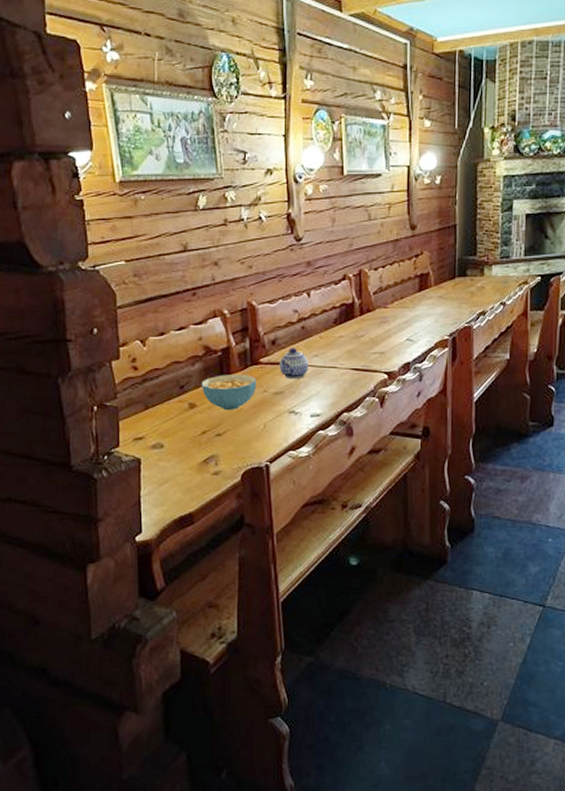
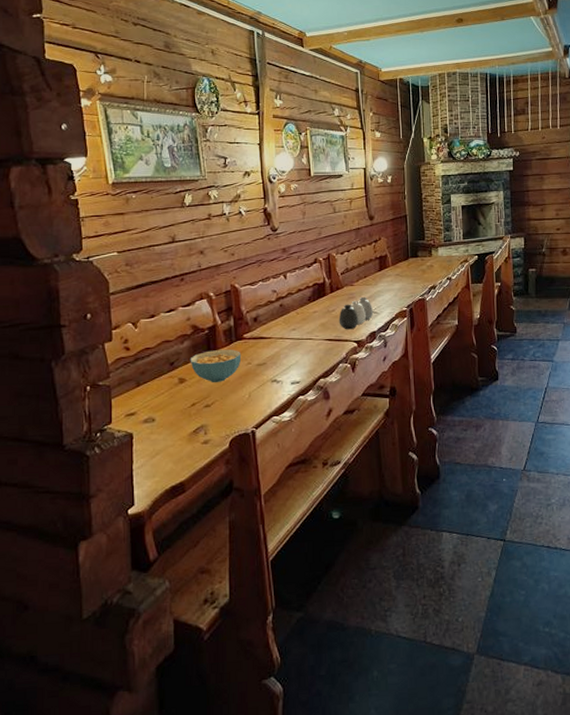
teapot: present [279,347,309,379] -> none [261,323,288,351]
vase: none [368,321,409,359] -> present [338,296,374,330]

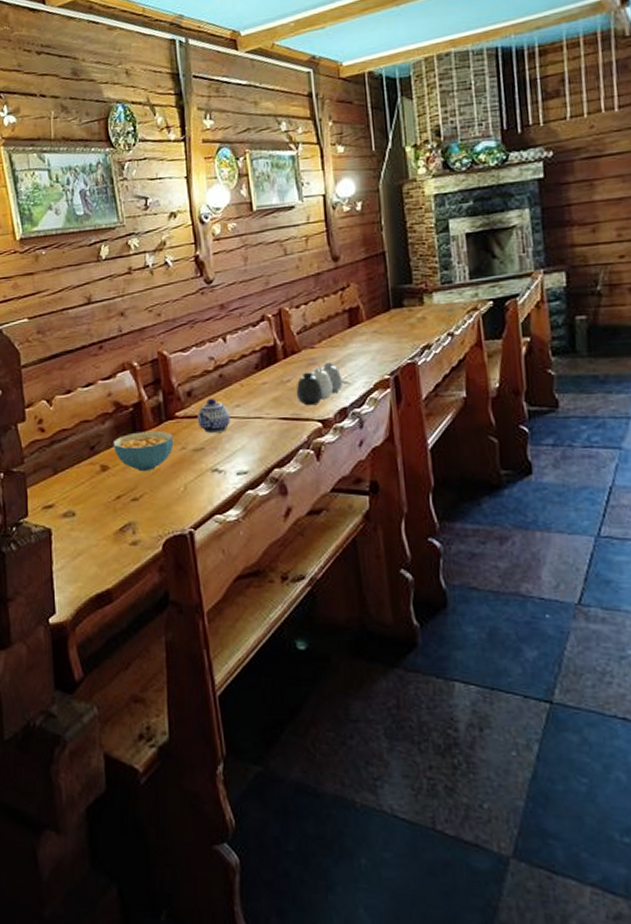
teapot: none [261,323,288,351] -> present [197,398,231,433]

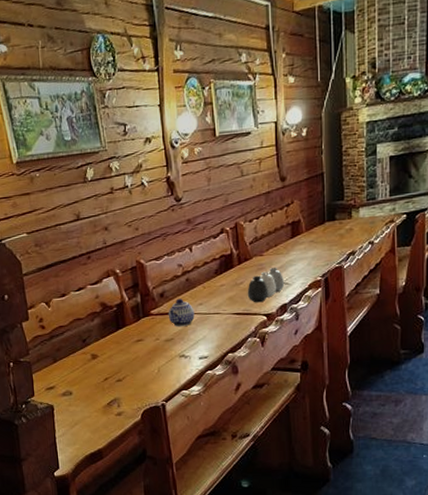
cereal bowl: present [113,431,174,471] -> none [100,326,150,358]

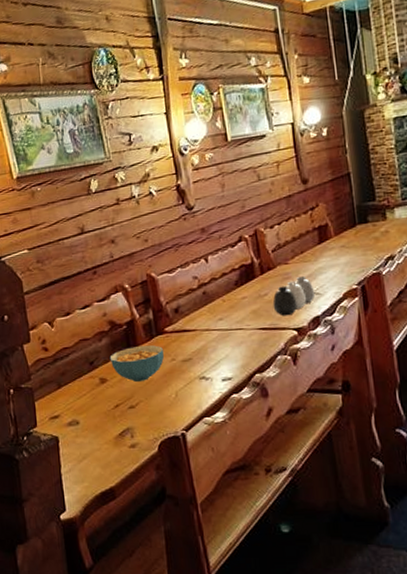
cereal bowl: none [100,326,150,358] -> present [109,345,165,382]
teapot: present [168,298,195,326] -> none [184,313,215,345]

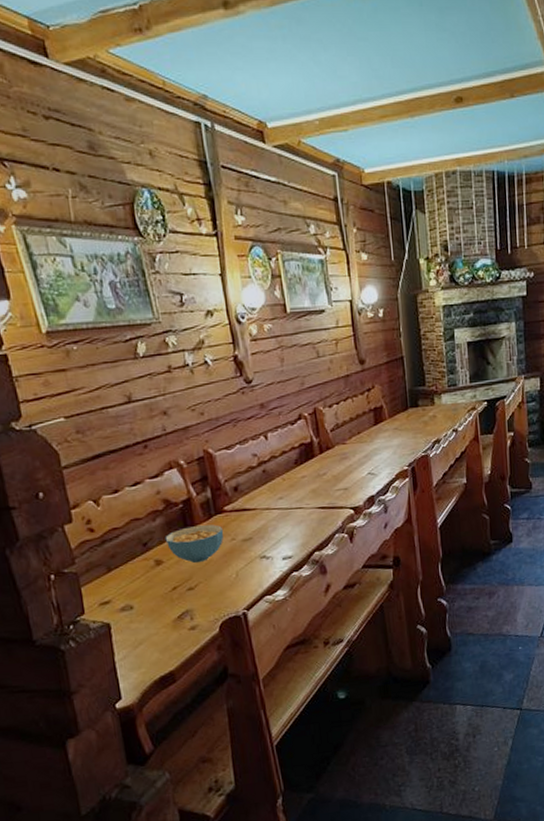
vase: present [272,275,316,316] -> none [331,456,371,496]

